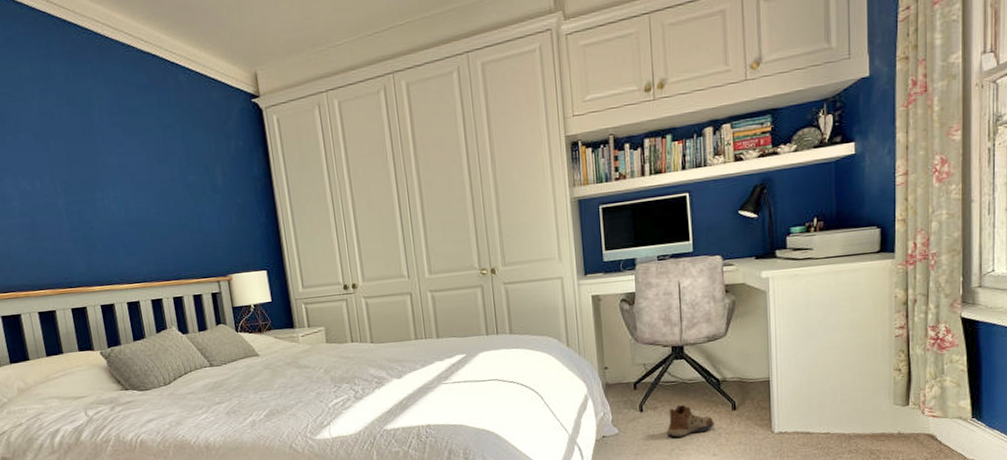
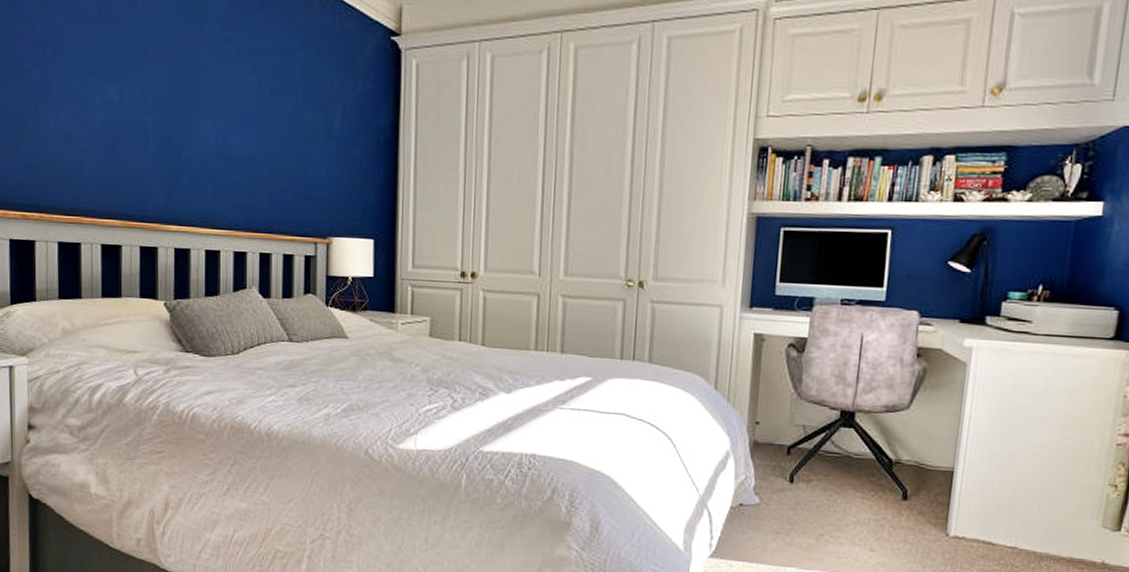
shoe: present [666,404,714,438] -> none [817,481,878,522]

